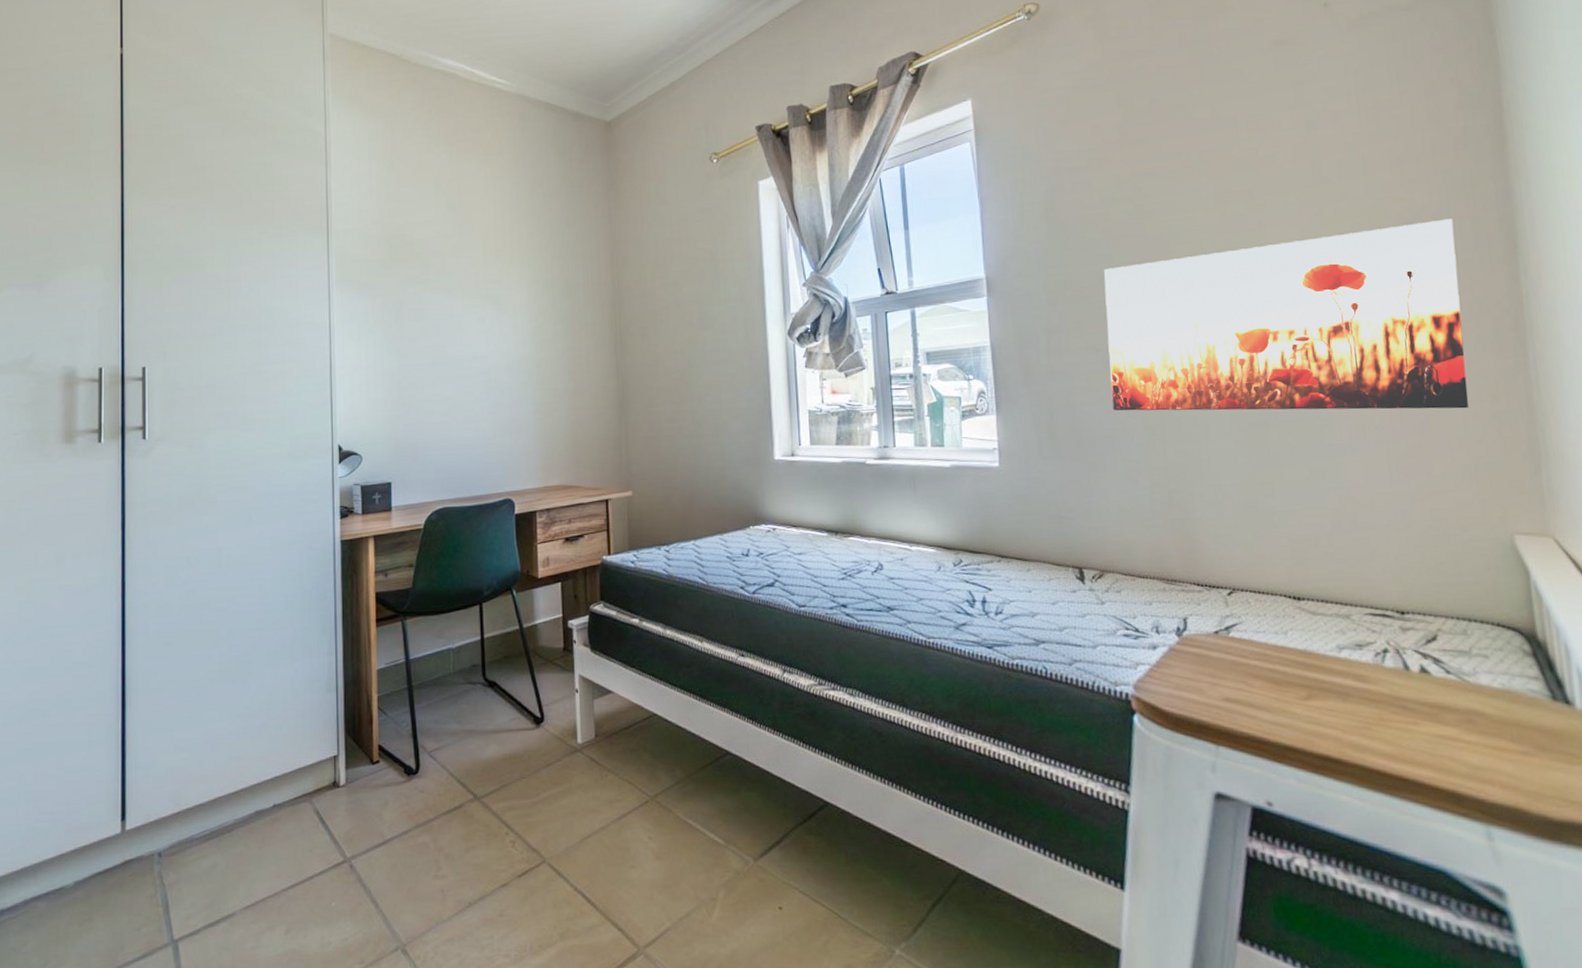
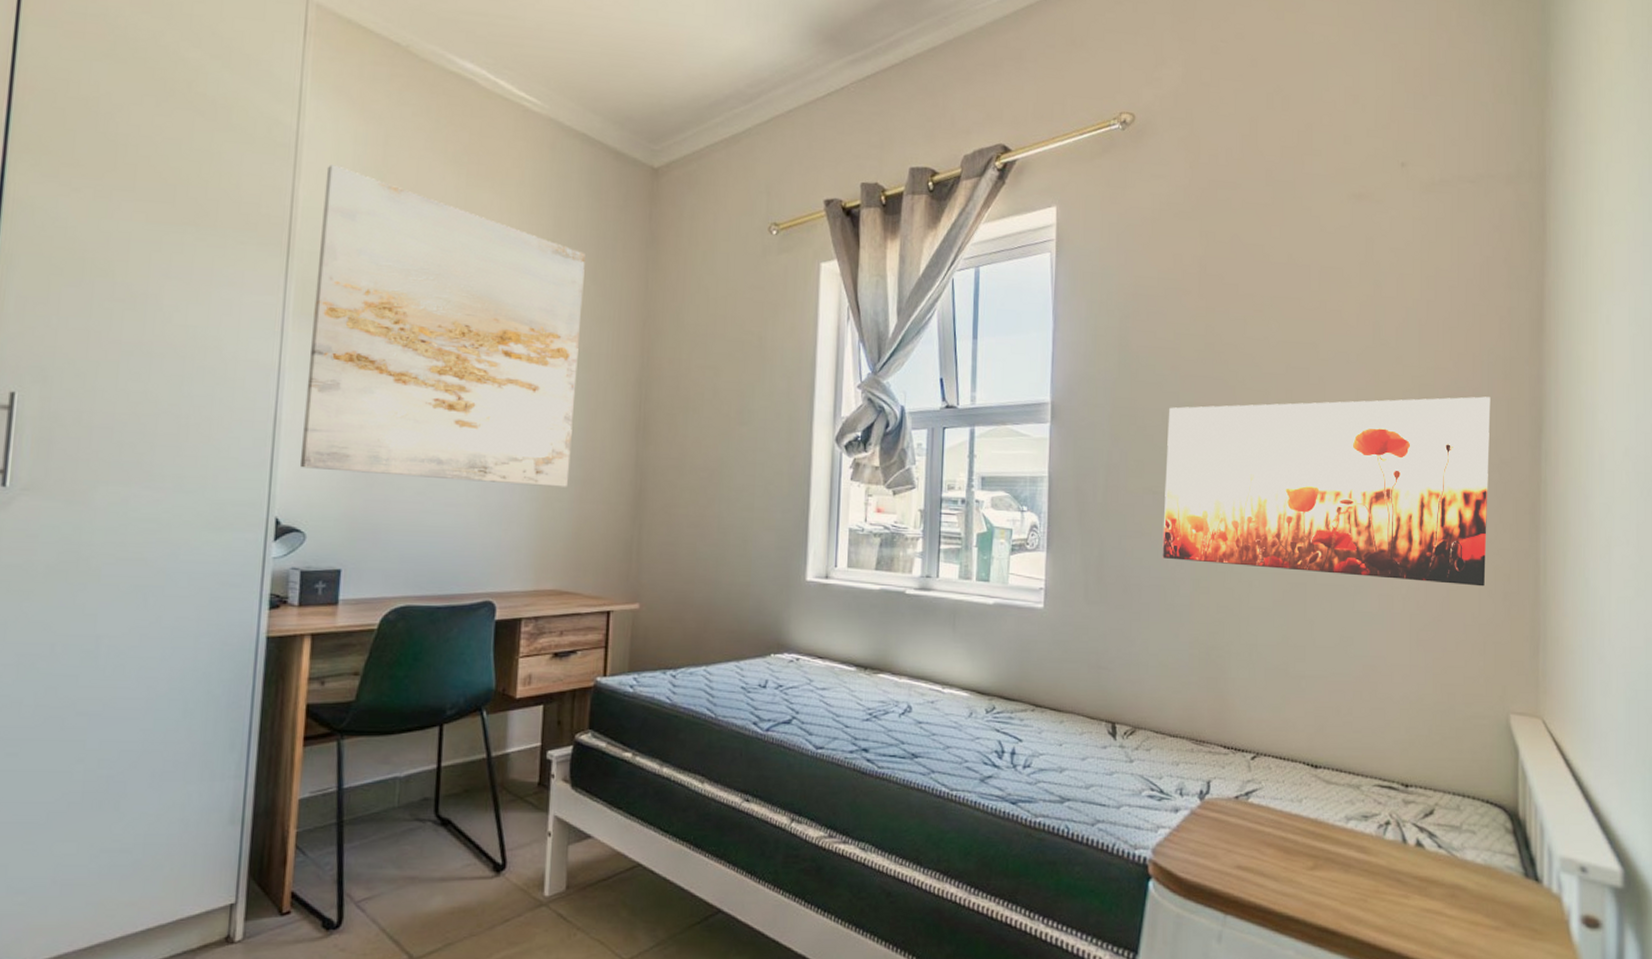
wall art: none [350,159,563,404] -> present [299,165,586,487]

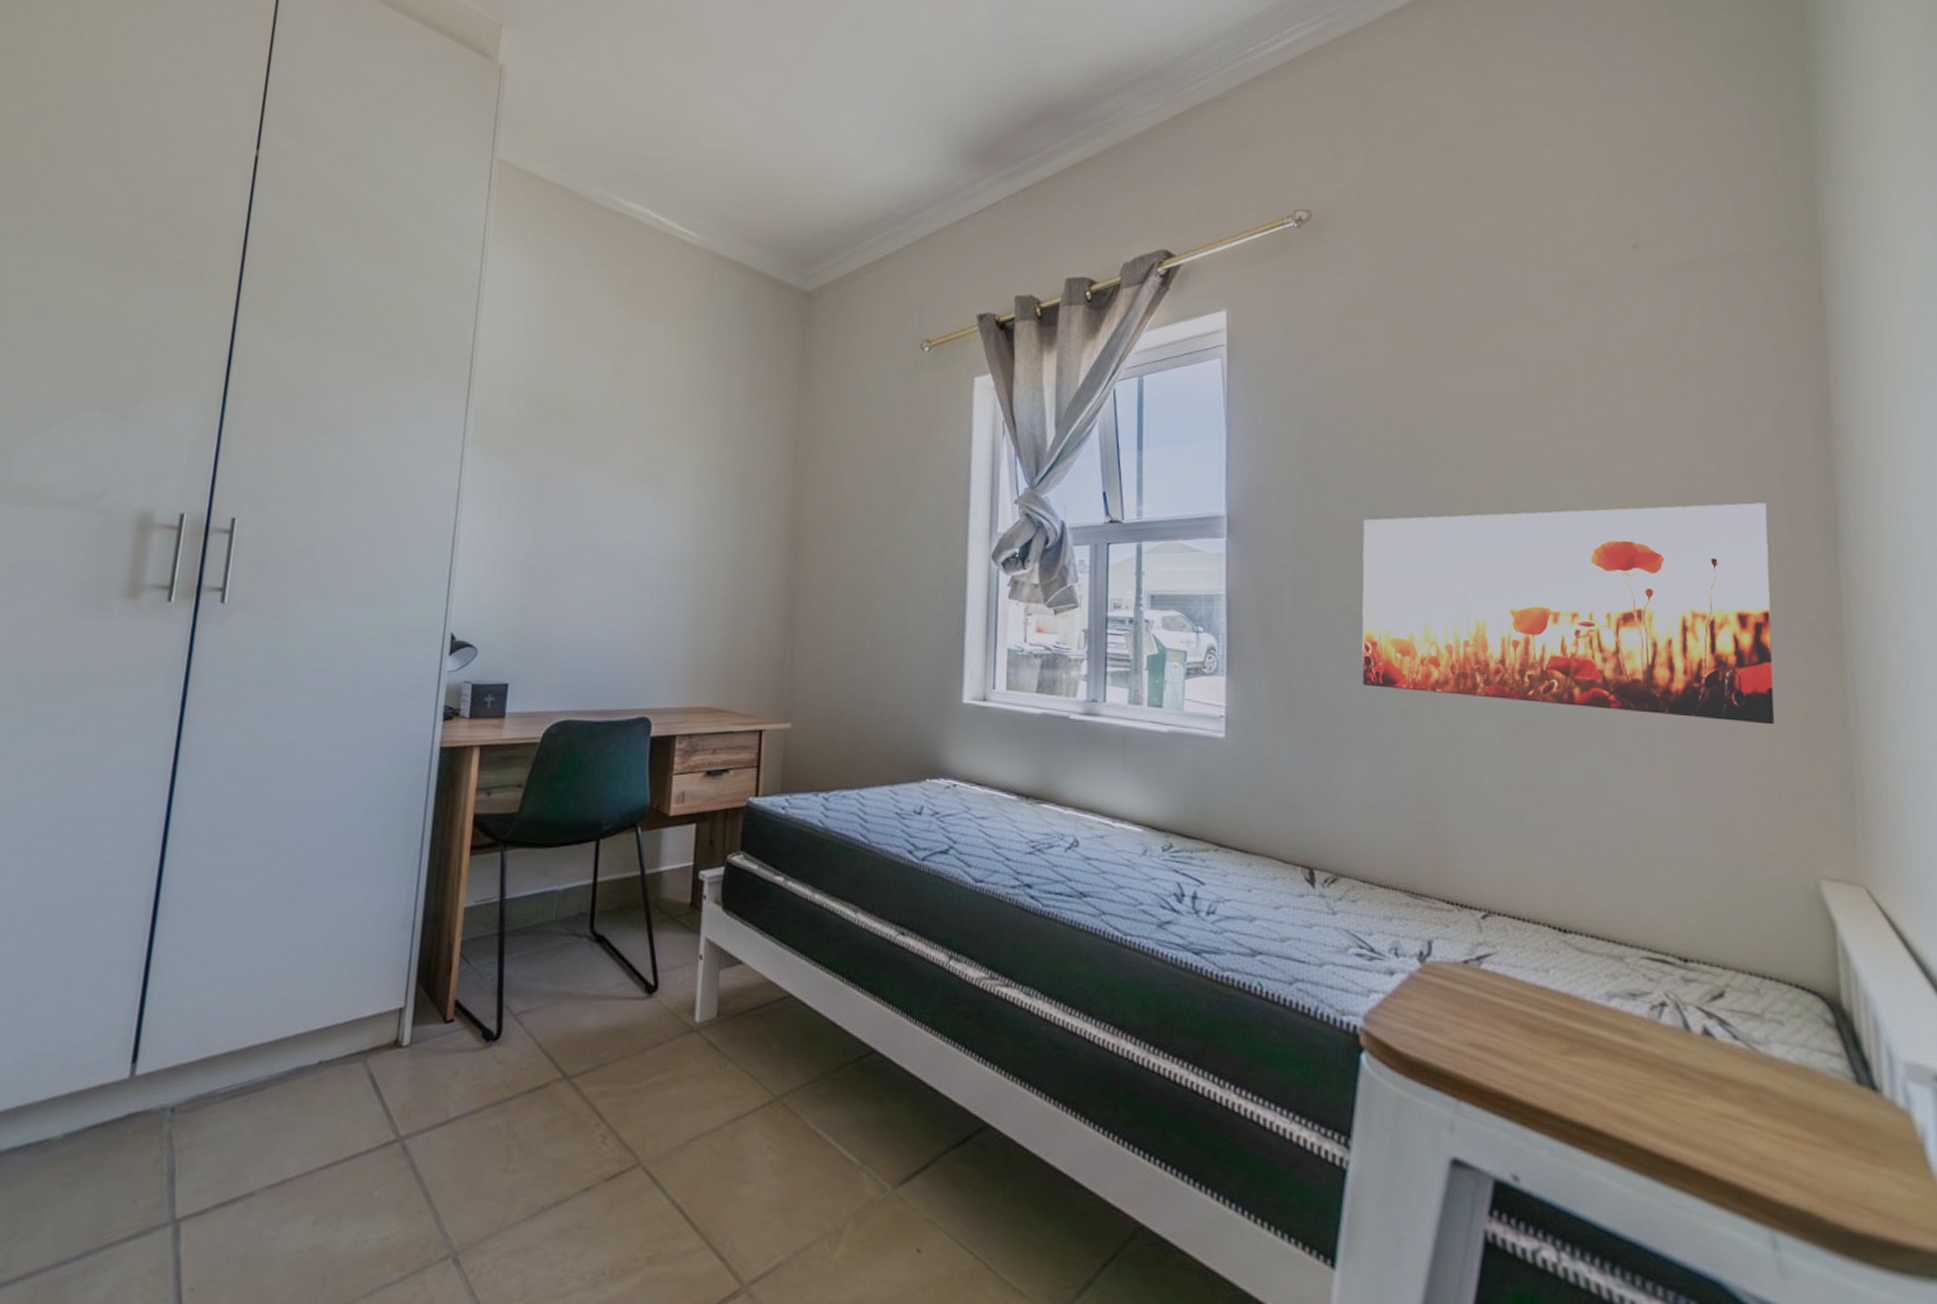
wall art: present [299,165,586,487] -> none [474,304,740,605]

